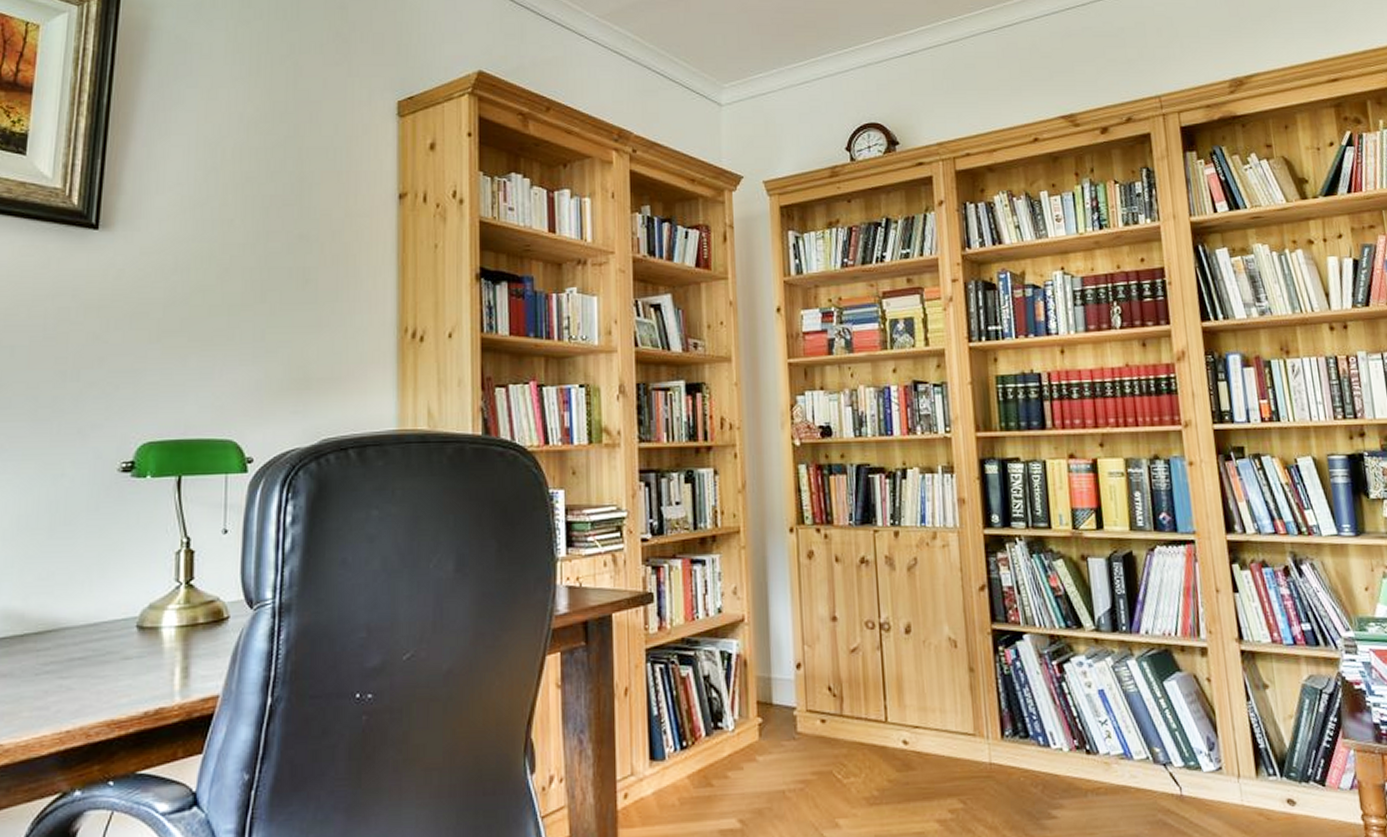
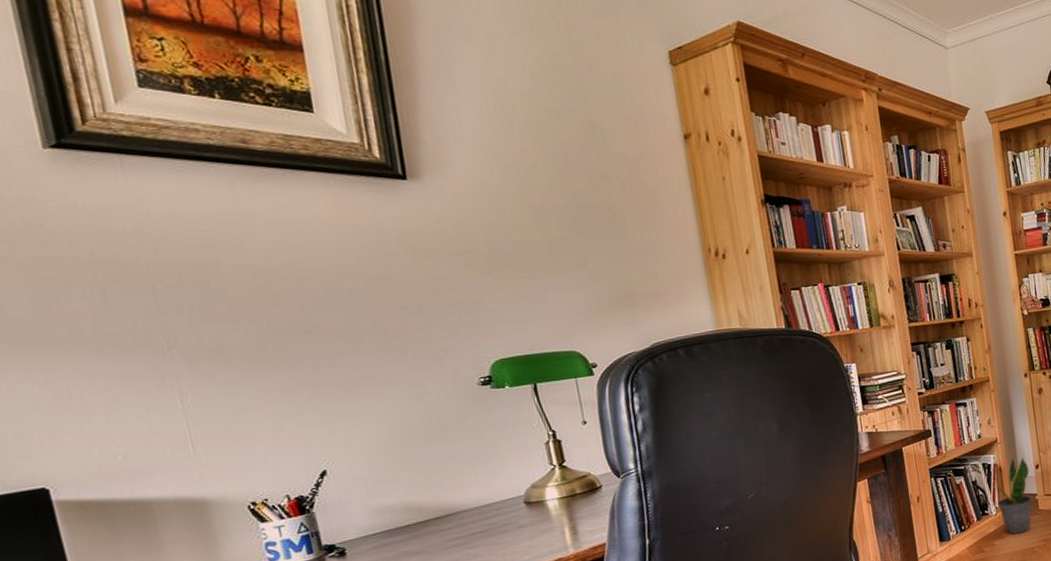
potted plant: none [737,647,787,766] -> present [997,457,1032,534]

